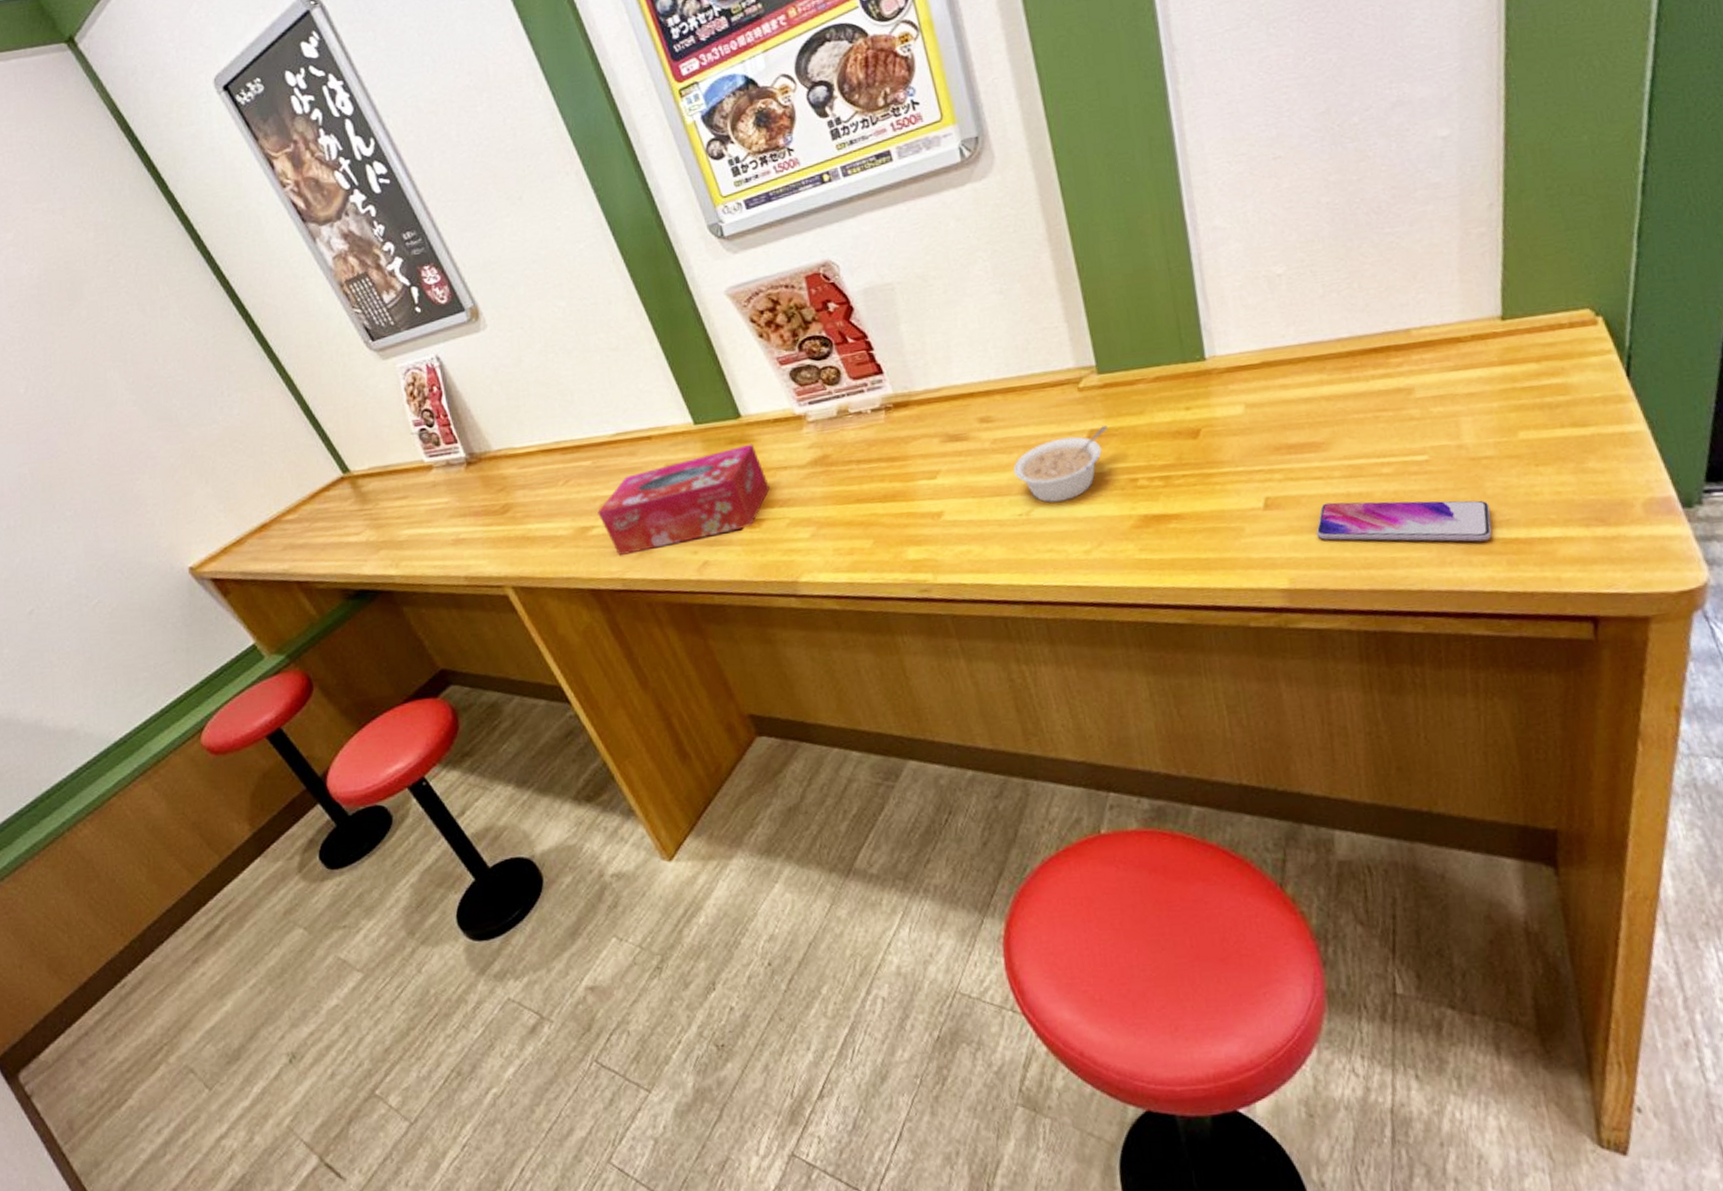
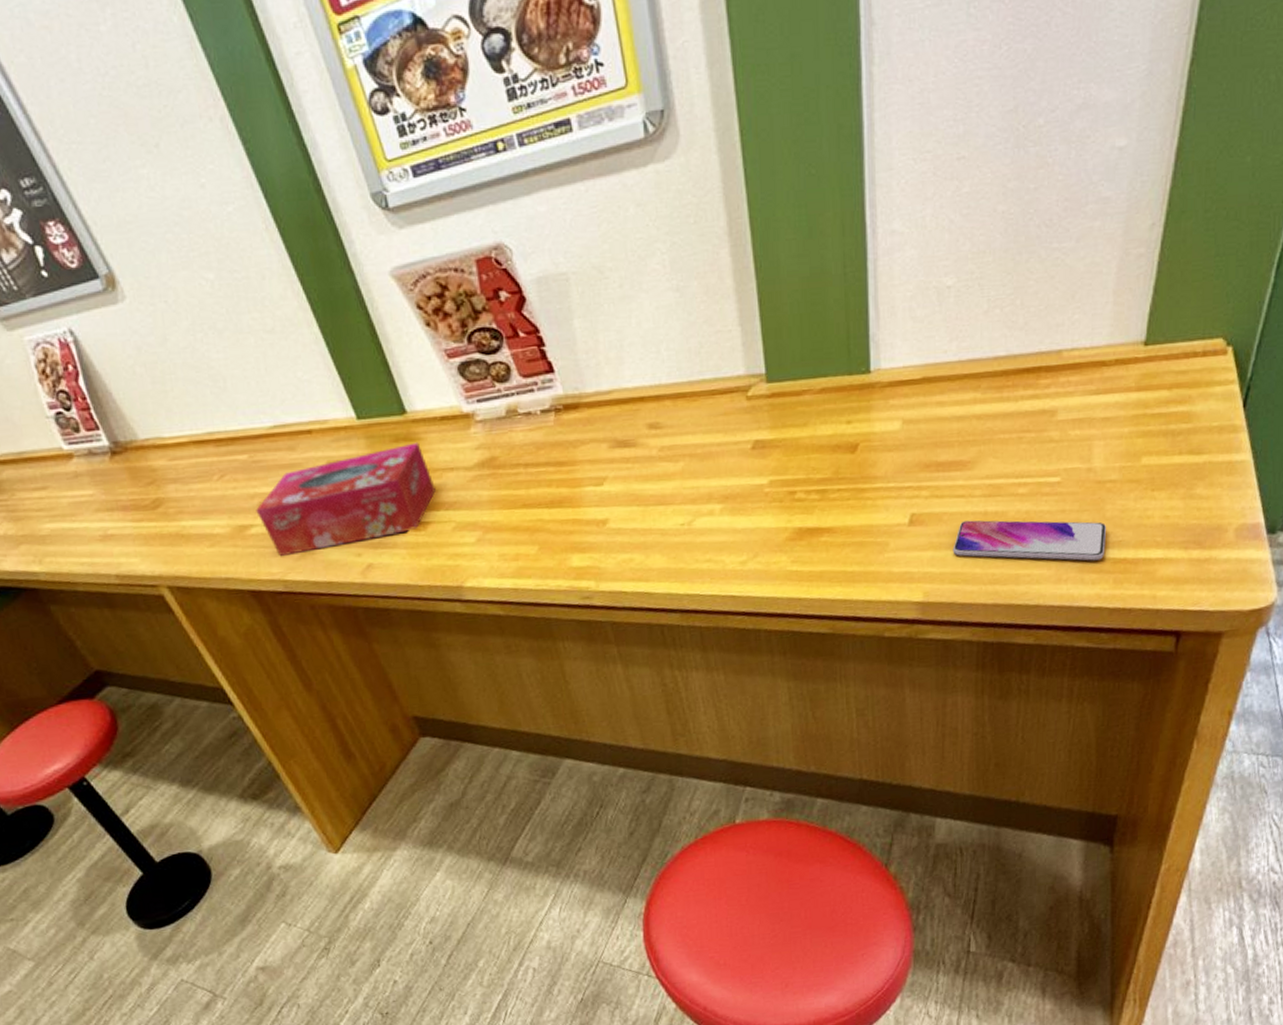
legume: present [1013,425,1108,503] -> none [678,437,772,513]

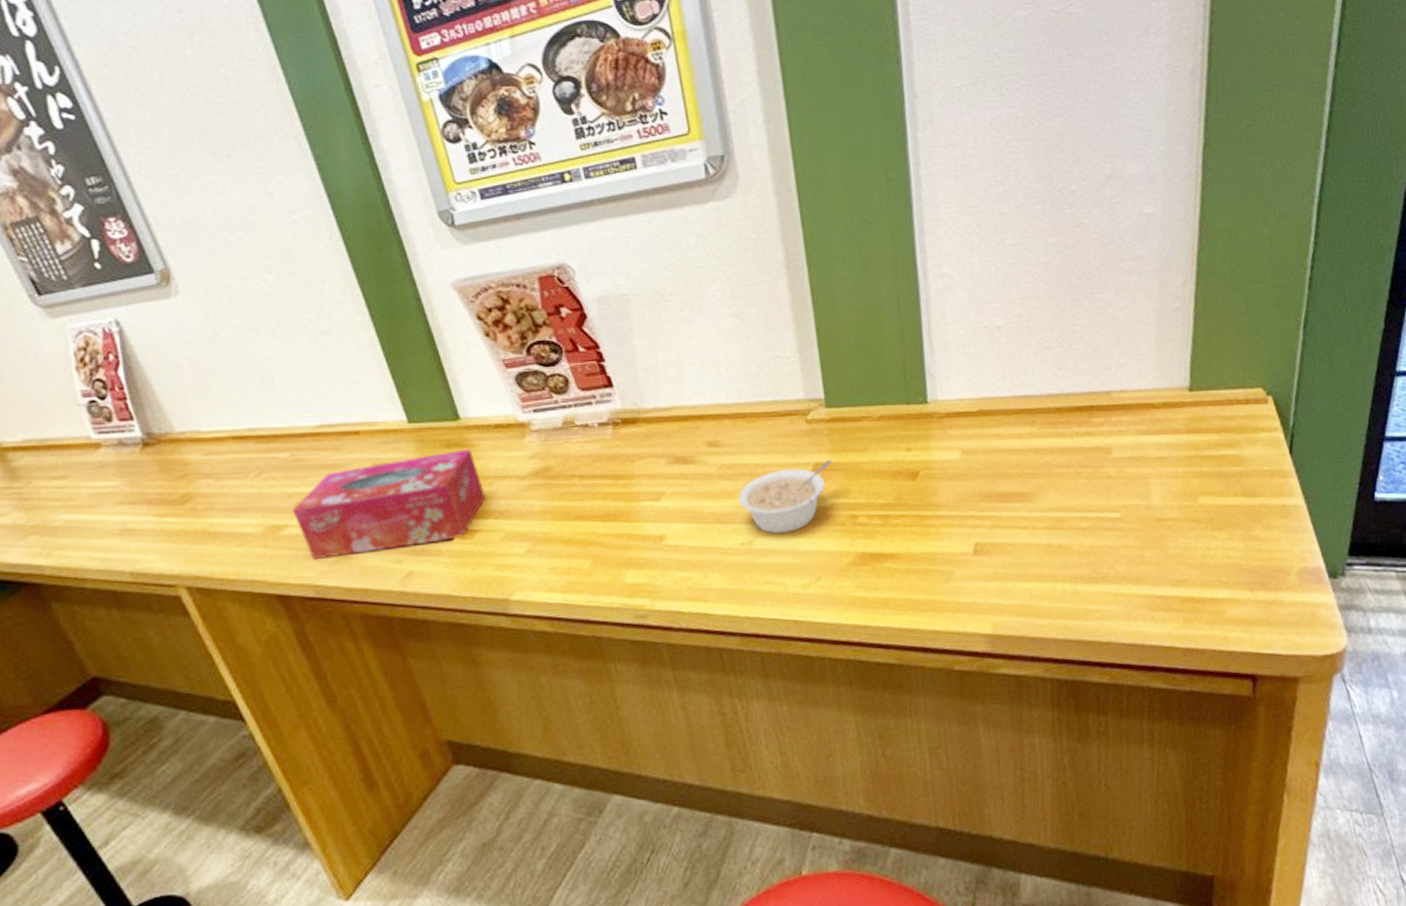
legume: none [678,437,772,513] -> present [738,460,832,533]
smartphone: present [952,520,1107,561] -> none [1019,552,1172,599]

